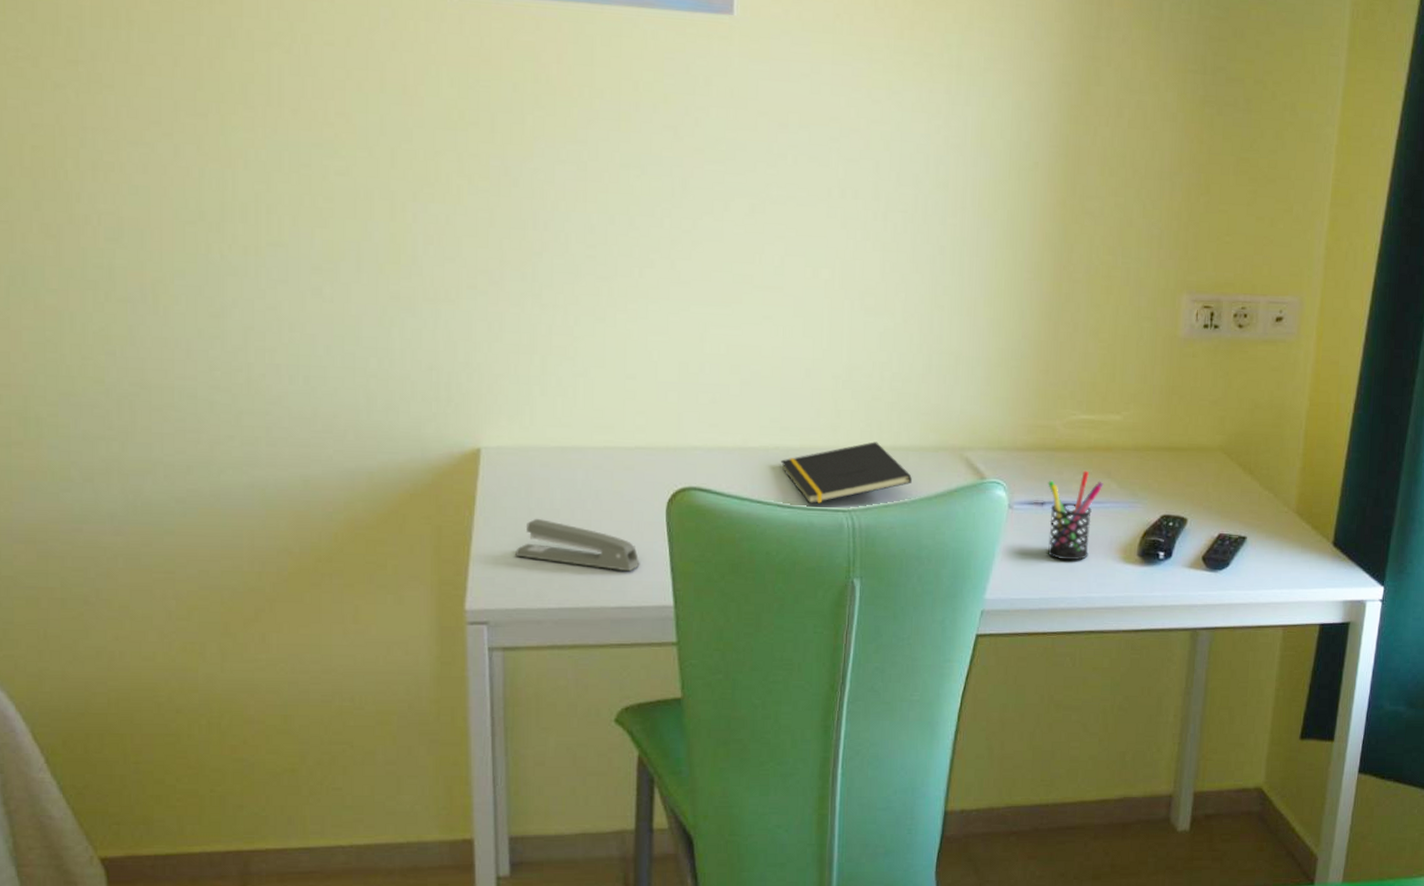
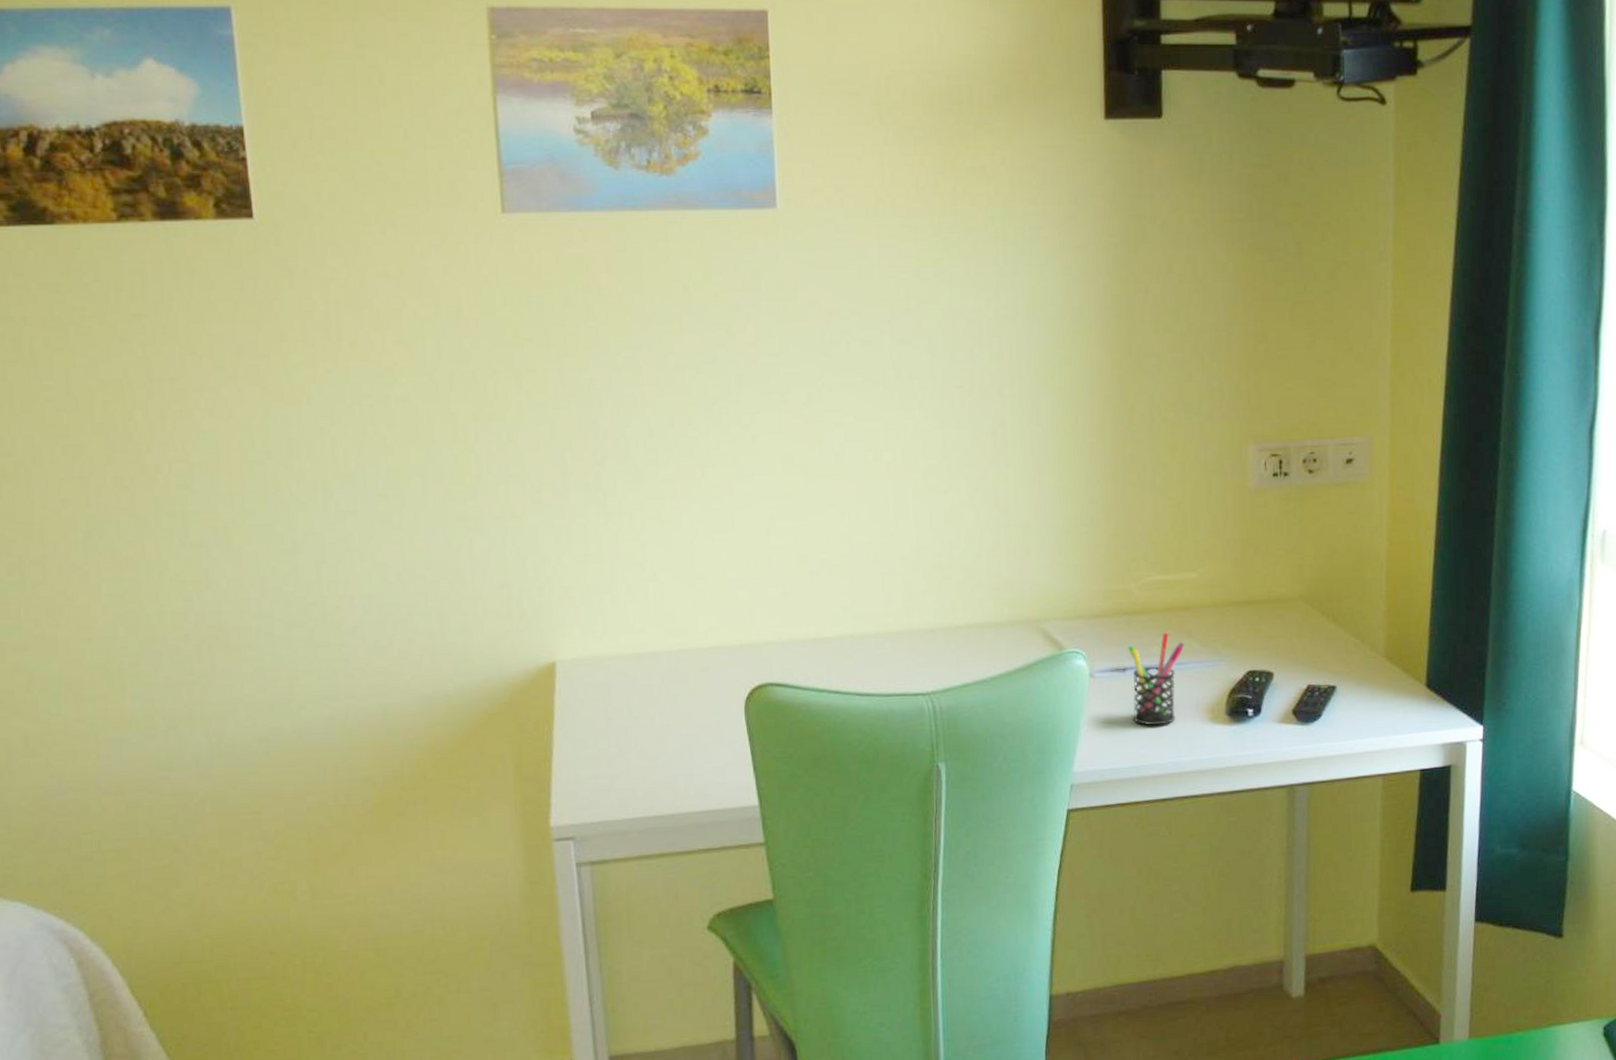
stapler: present [514,518,640,572] -> none [596,727,722,774]
notepad: present [781,441,912,504] -> none [856,621,990,690]

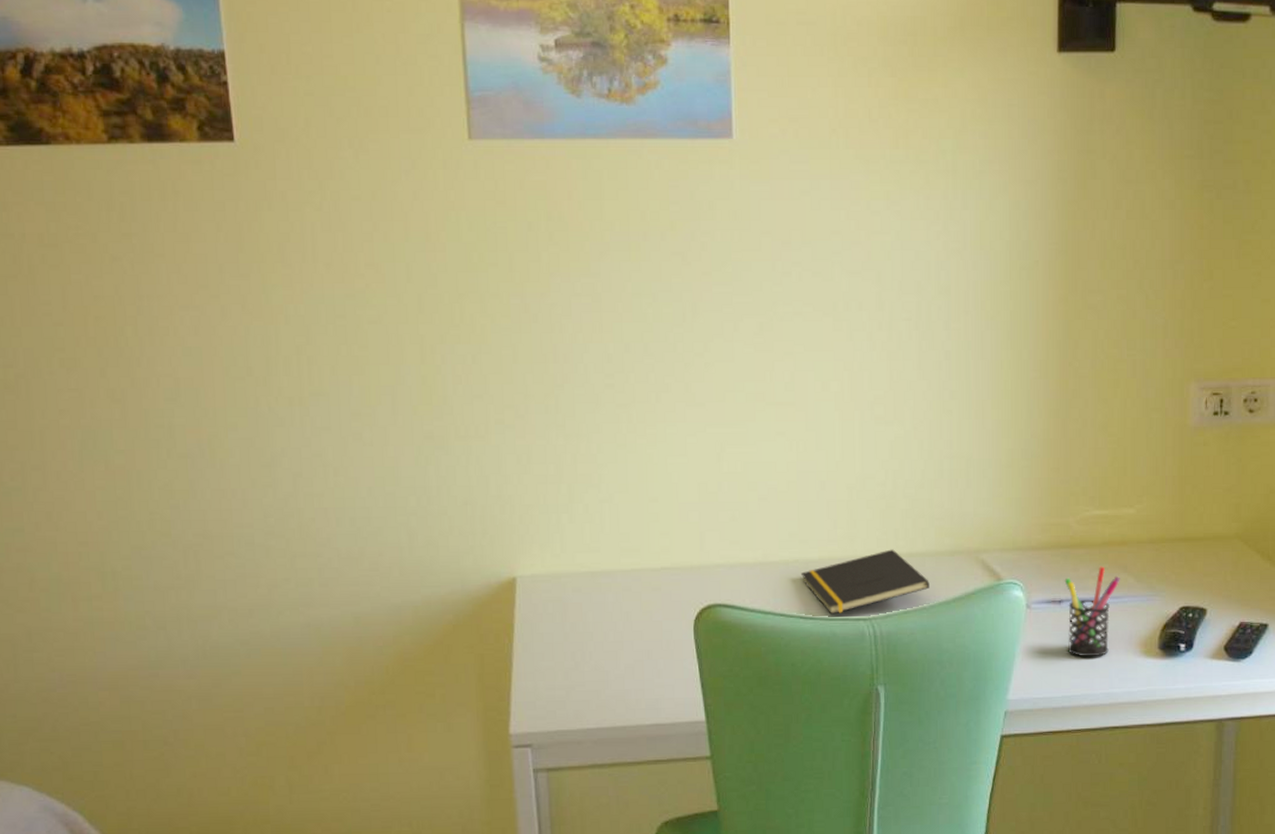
notepad: none [856,621,990,690] -> present [801,549,930,615]

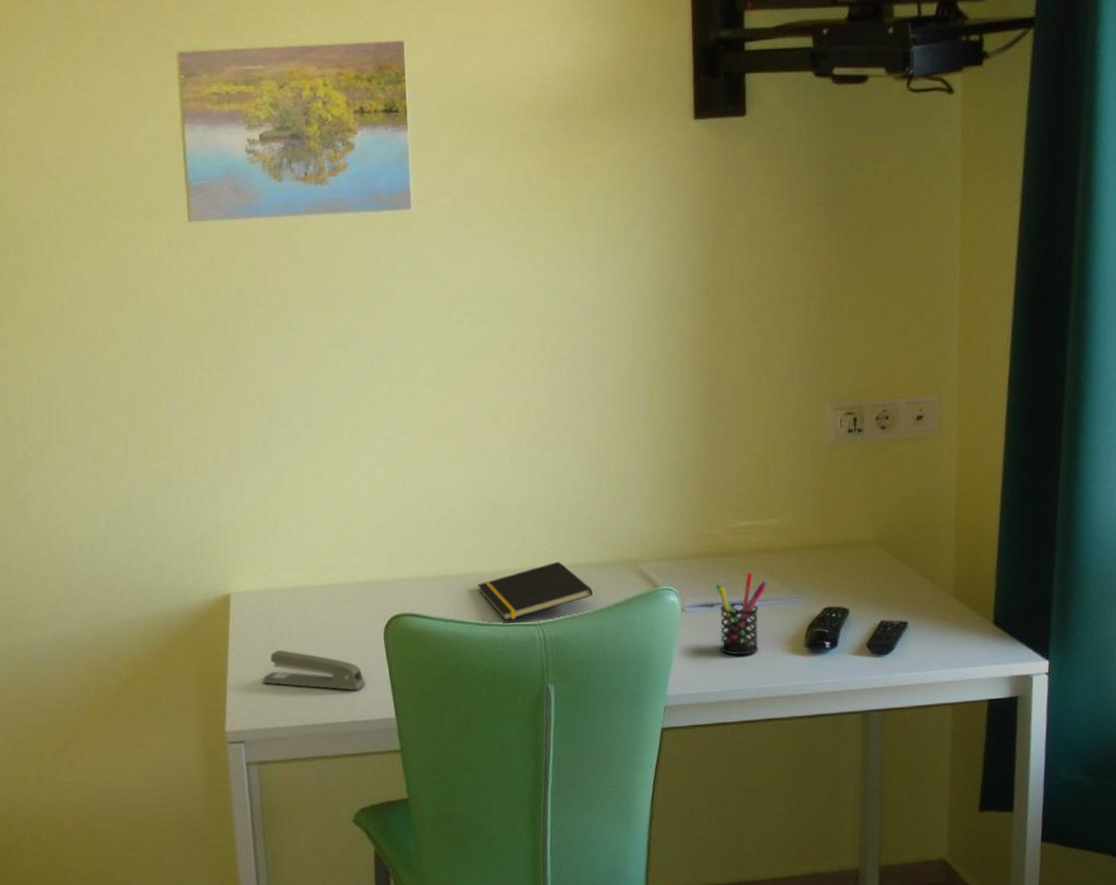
stapler: none [553,642,672,690] -> present [262,649,365,691]

